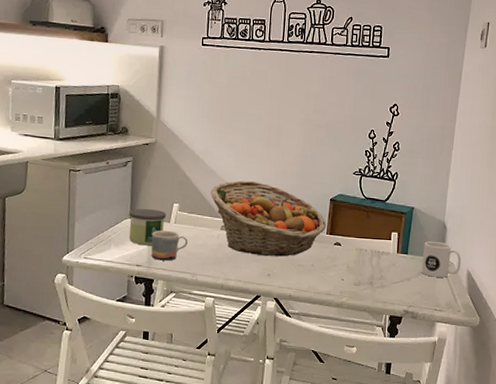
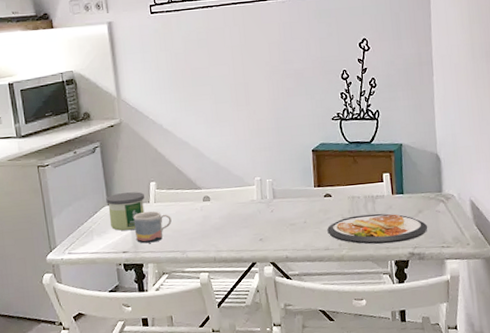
fruit basket: present [211,180,326,257] -> none [186,145,312,222]
dish: none [332,267,425,299] -> present [327,213,428,245]
mug: present [421,241,462,278] -> none [419,175,463,213]

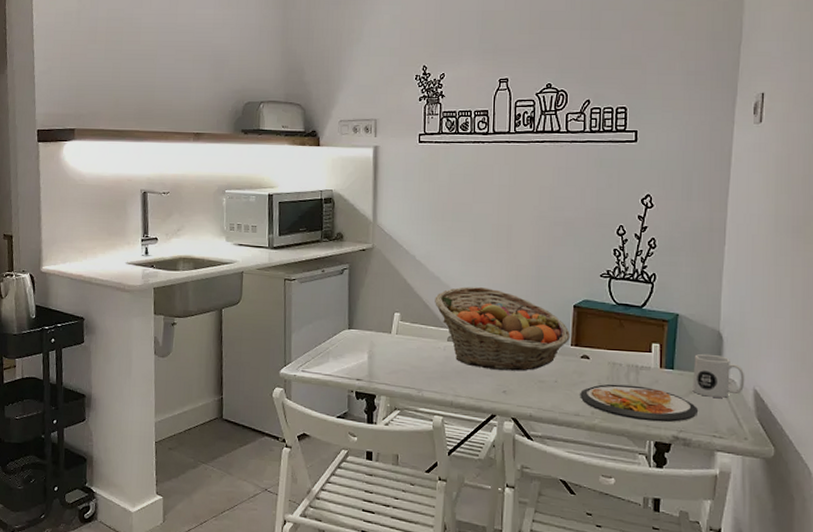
candle: present [106,192,145,231] -> none [347,319,387,359]
mug: present [133,211,172,244] -> none [371,341,412,375]
fruit basket: none [186,145,312,222] -> present [435,286,570,371]
mug: none [419,175,463,213] -> present [692,353,745,398]

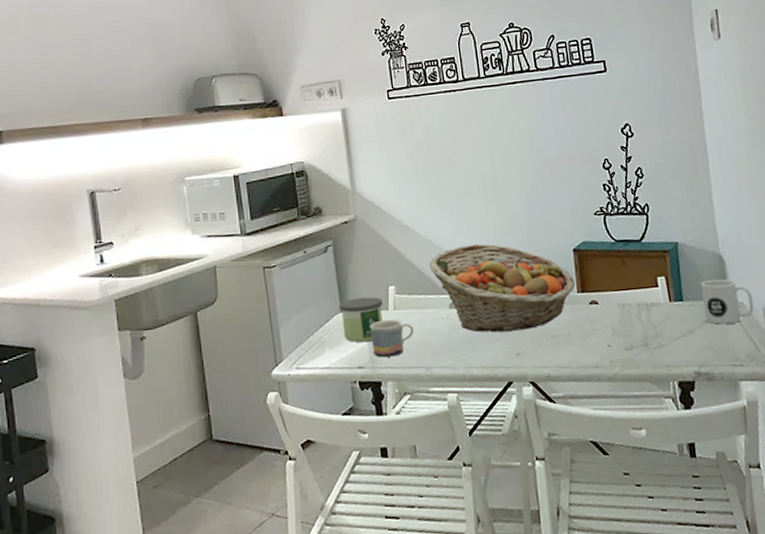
candle: none [347,319,387,359] -> present [339,297,383,343]
mug: none [371,341,412,375] -> present [369,319,414,358]
dish: present [580,384,699,423] -> none [595,324,715,362]

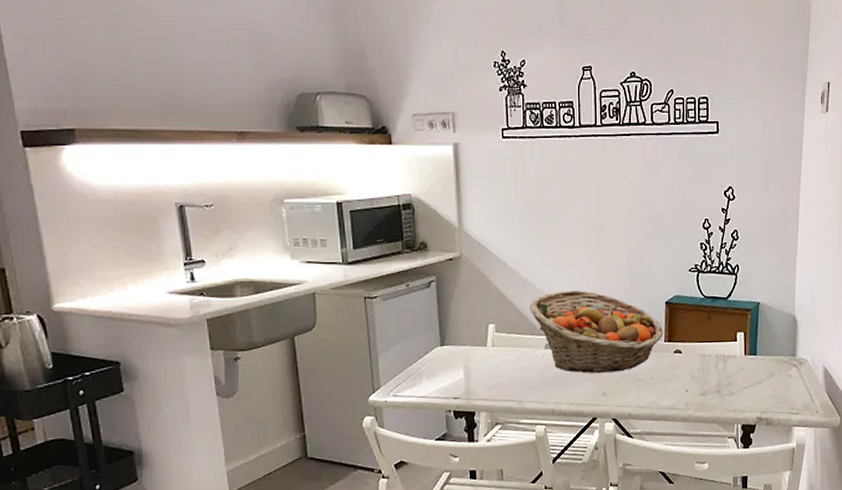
candle: present [339,297,383,343] -> none [439,333,481,375]
mug: present [369,319,414,358] -> none [467,355,509,390]
mug: present [700,279,754,325] -> none [773,337,816,378]

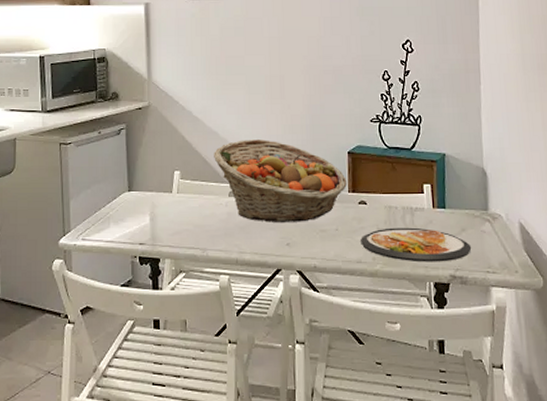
dish: none [674,374,778,407] -> present [361,227,472,262]

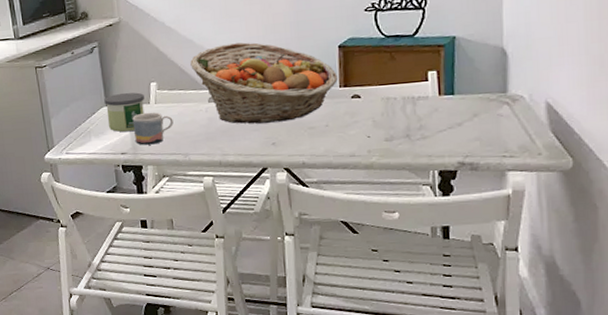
candle: none [127,180,167,221] -> present [104,92,144,132]
mug: none [153,201,194,237] -> present [132,112,173,145]
dish: present [361,227,472,262] -> none [354,117,485,152]

